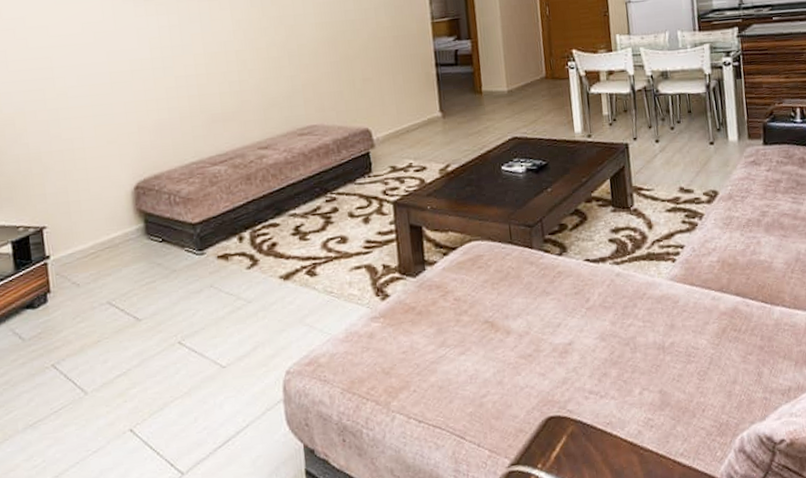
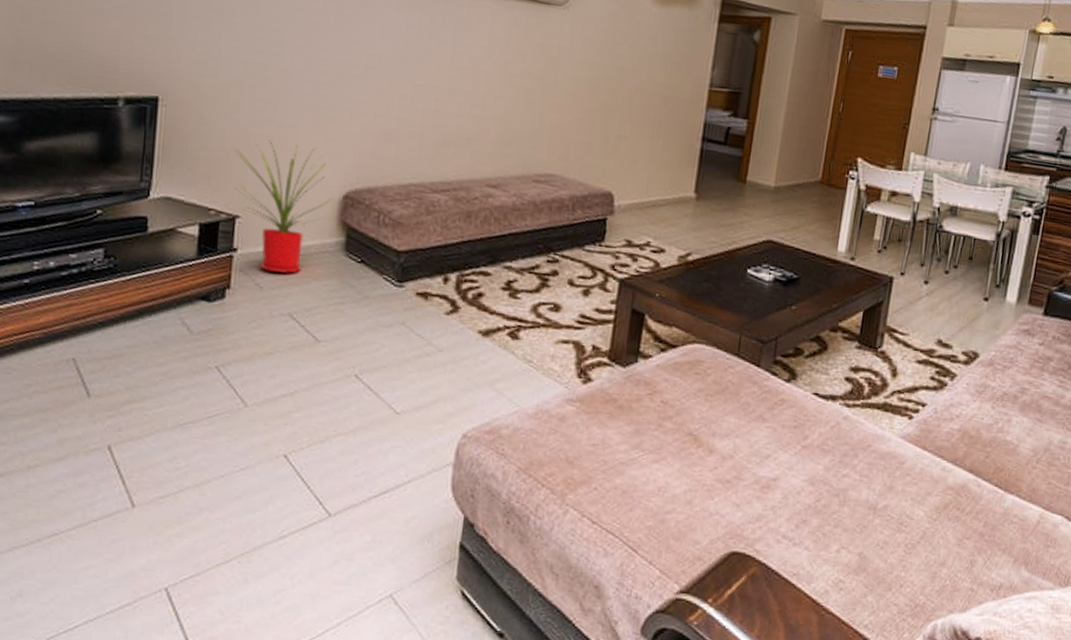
house plant: none [29,150,133,269] -> present [234,139,338,274]

